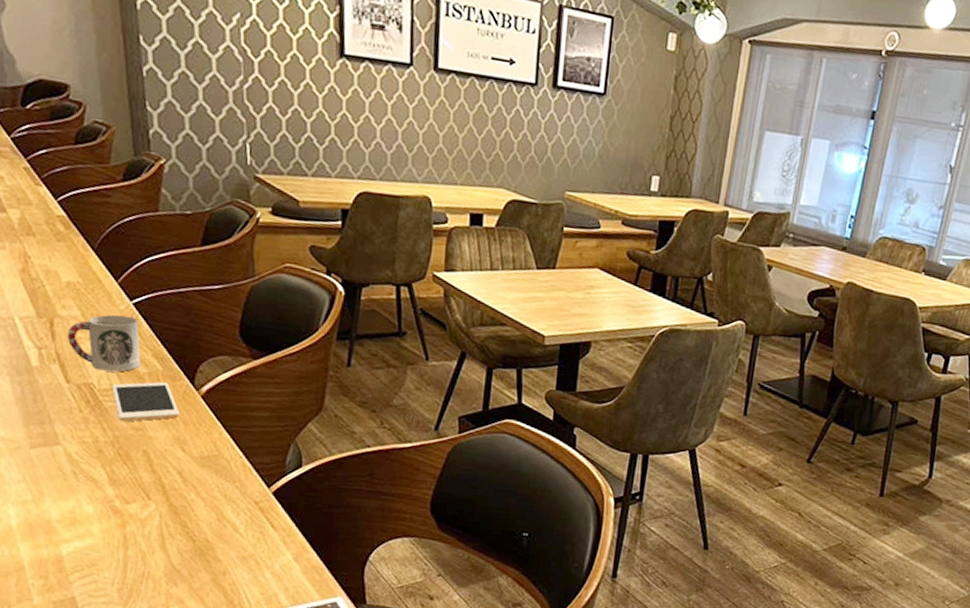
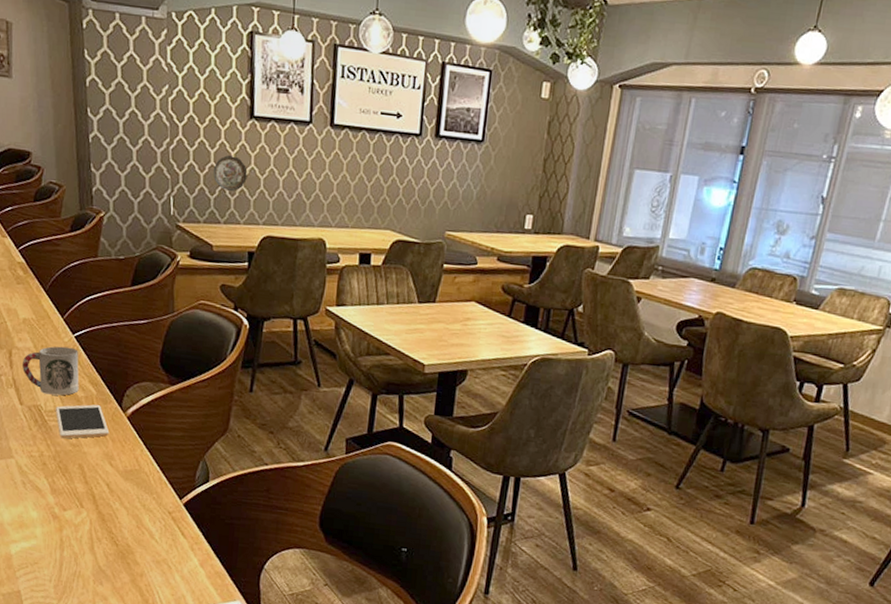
decorative plate: none [297,98,338,141] -> present [213,155,248,192]

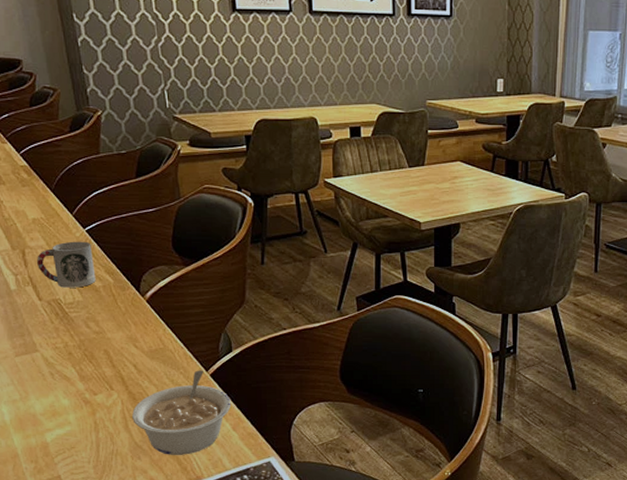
cell phone: present [55,404,110,439] -> none [74,293,131,328]
legume: none [98,497,202,587] -> present [131,370,232,455]
decorative plate: present [213,155,248,192] -> none [202,48,236,81]

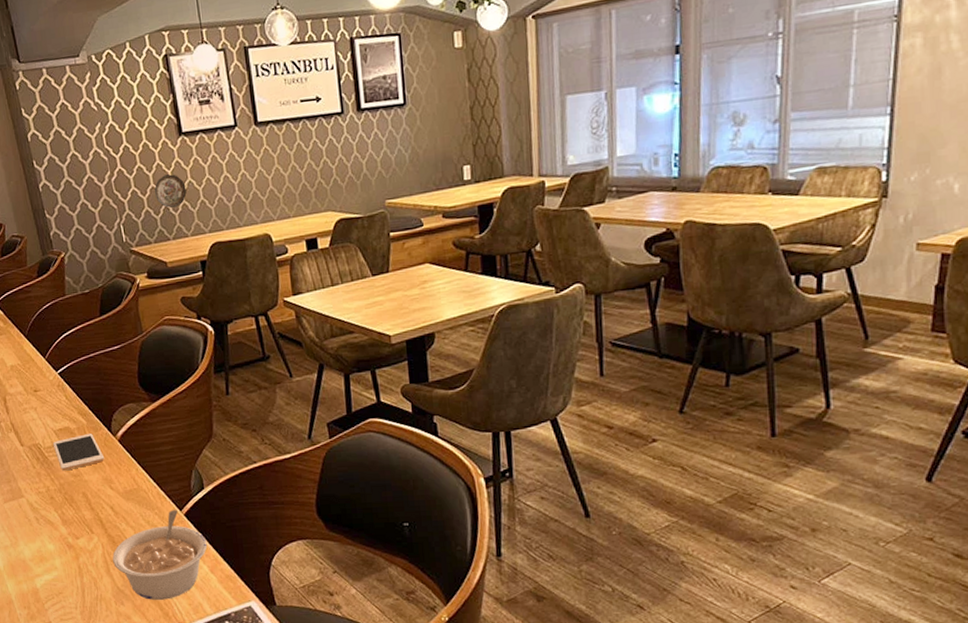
cup: present [36,241,96,288] -> none [16,384,71,432]
cell phone: none [74,293,131,328] -> present [52,434,105,471]
decorative plate: none [202,48,236,81] -> present [154,174,187,208]

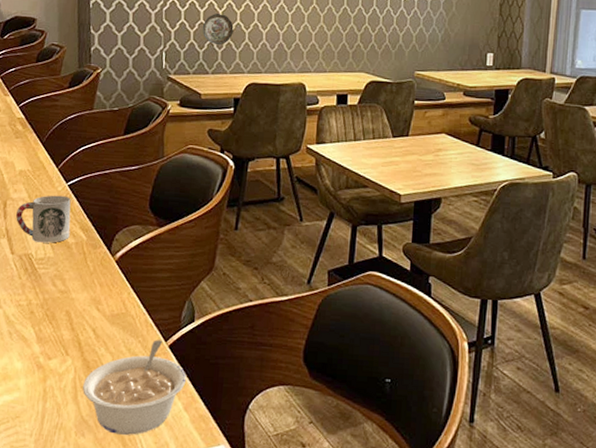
cup: none [16,384,71,432] -> present [15,195,71,243]
cell phone: present [52,434,105,471] -> none [45,250,98,286]

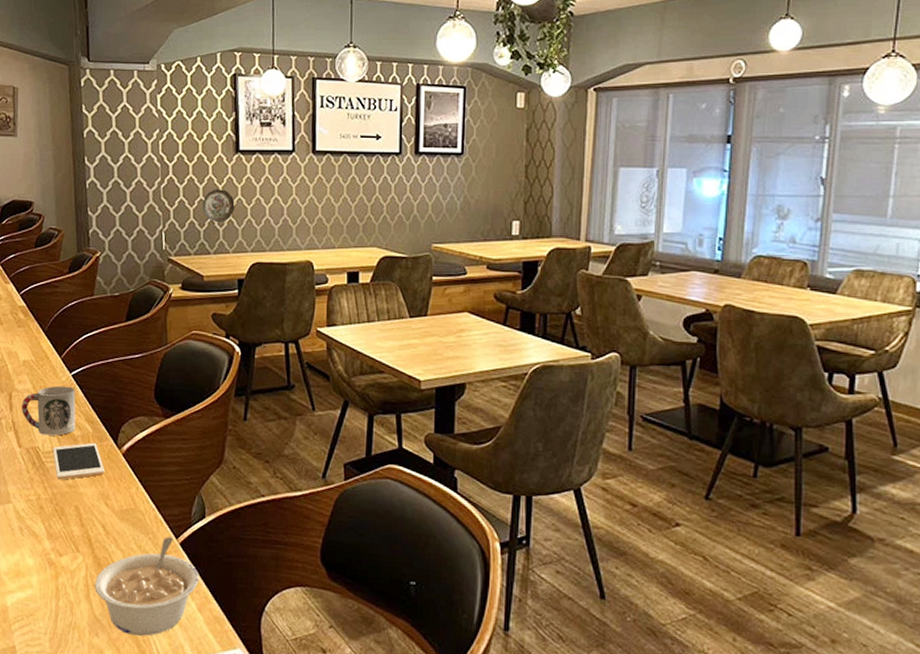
cell phone: none [45,250,98,286] -> present [52,443,105,480]

